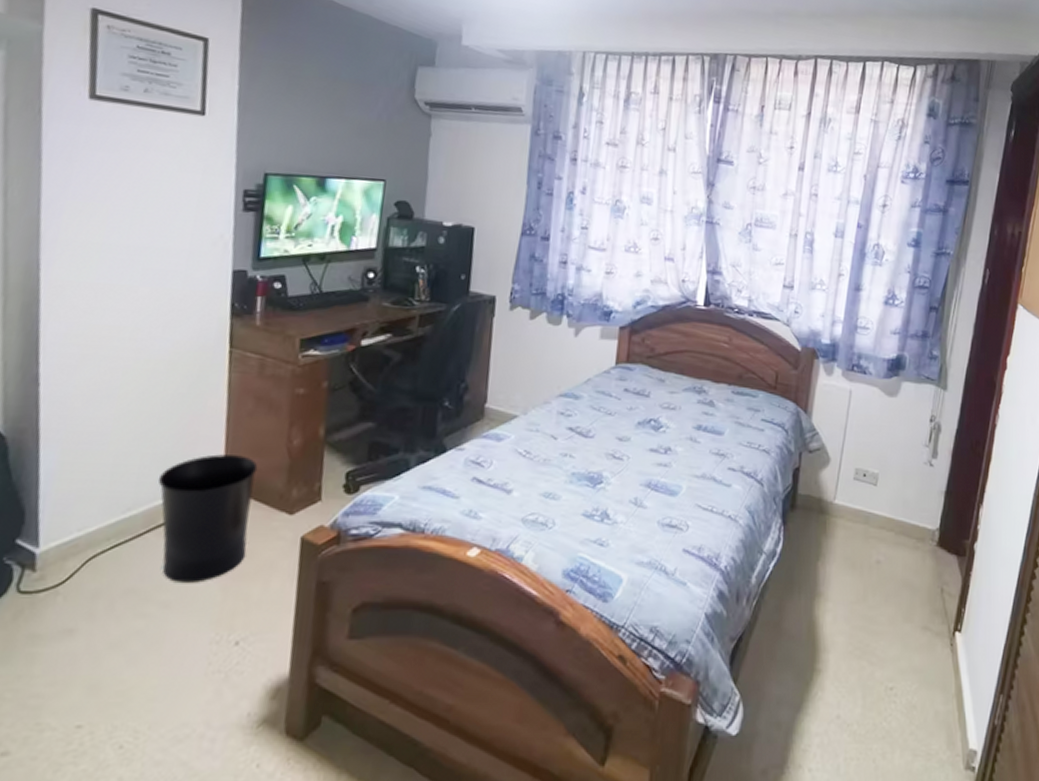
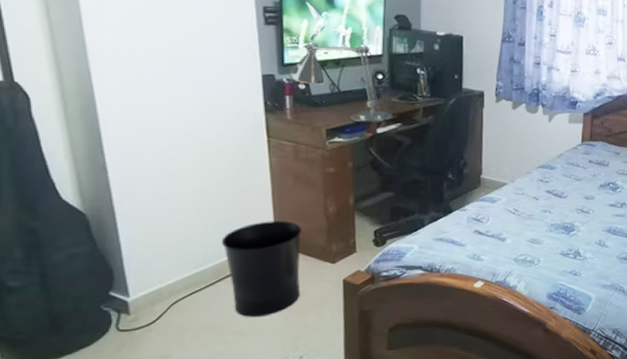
desk lamp: none [263,233,386,334] -> present [289,43,396,124]

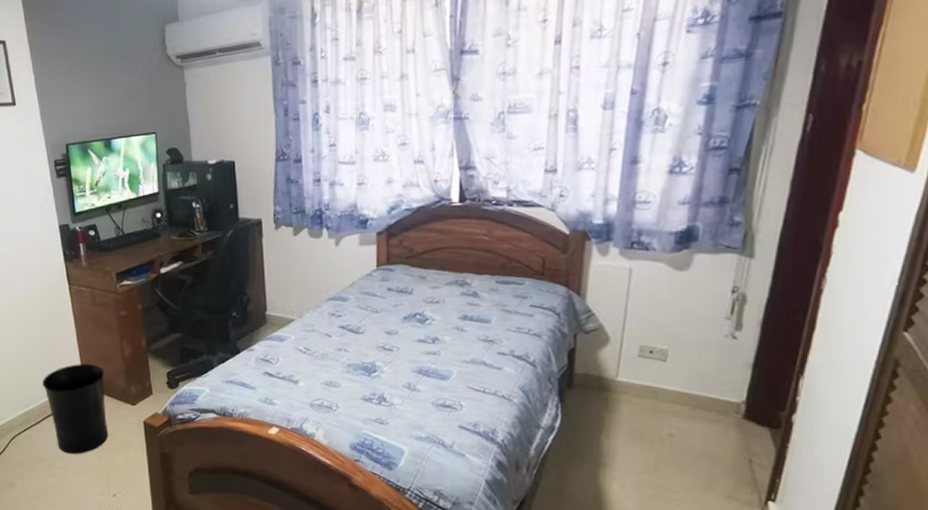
desk lamp: present [289,43,396,124] -> none [80,185,177,265]

